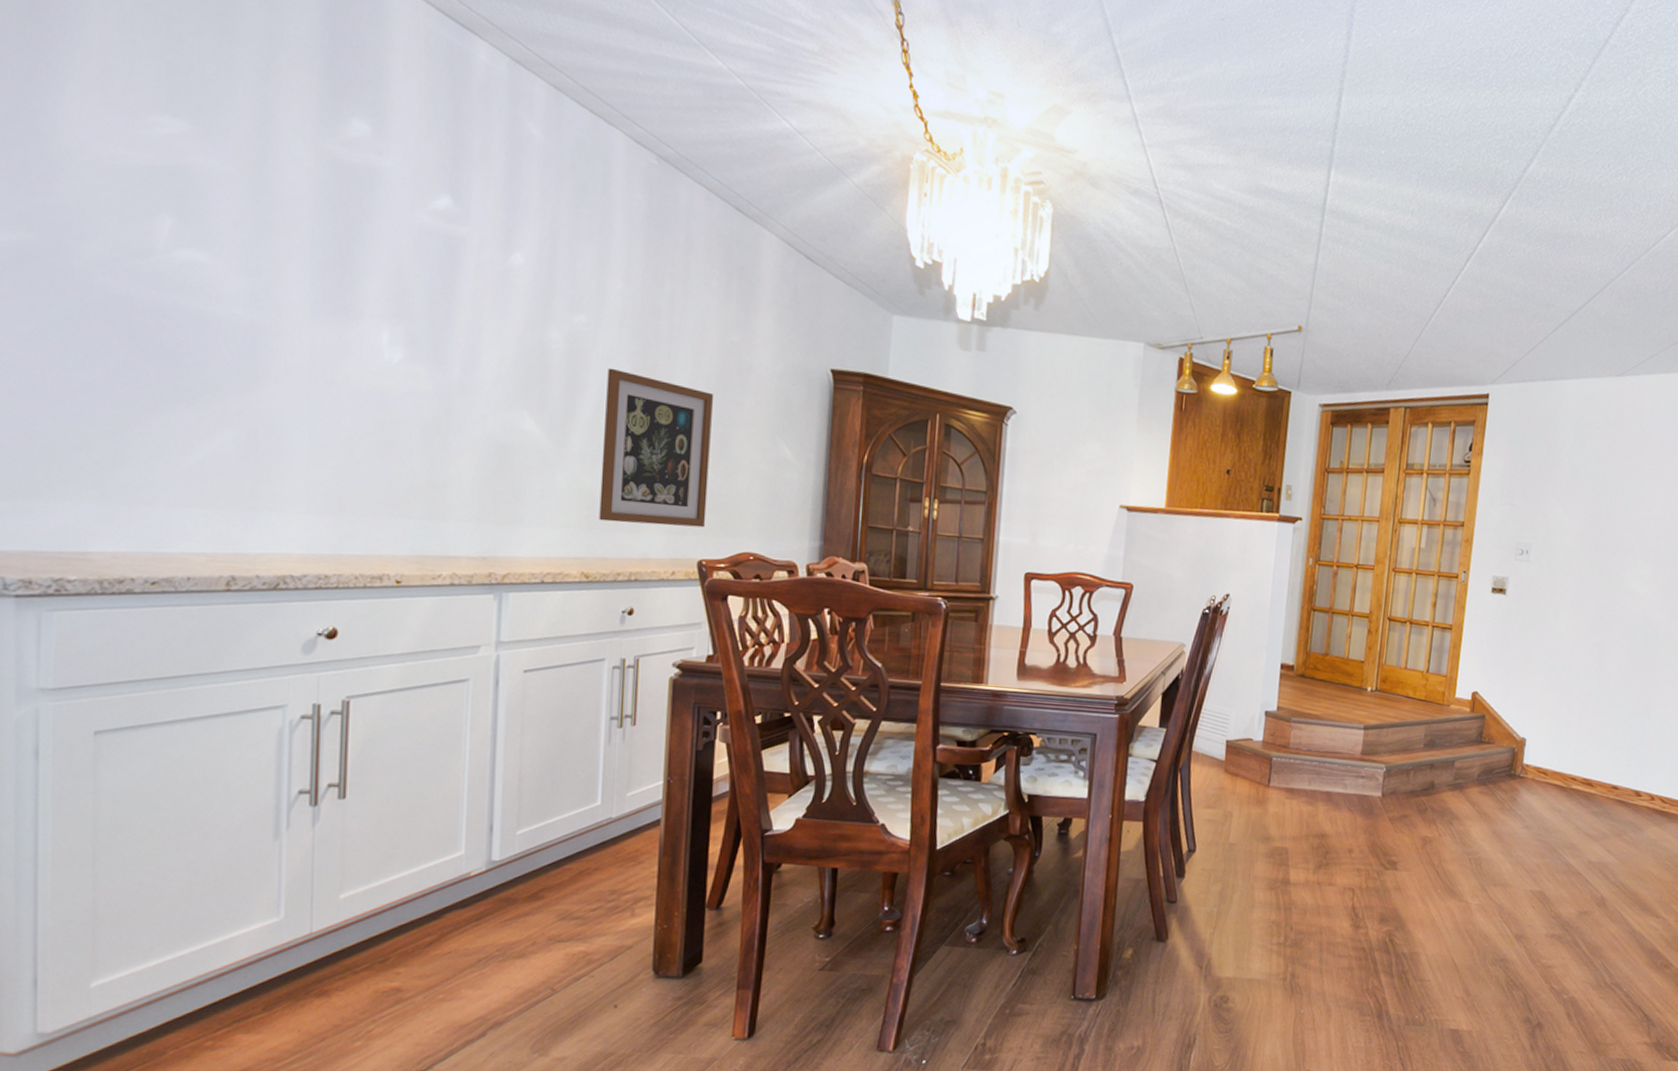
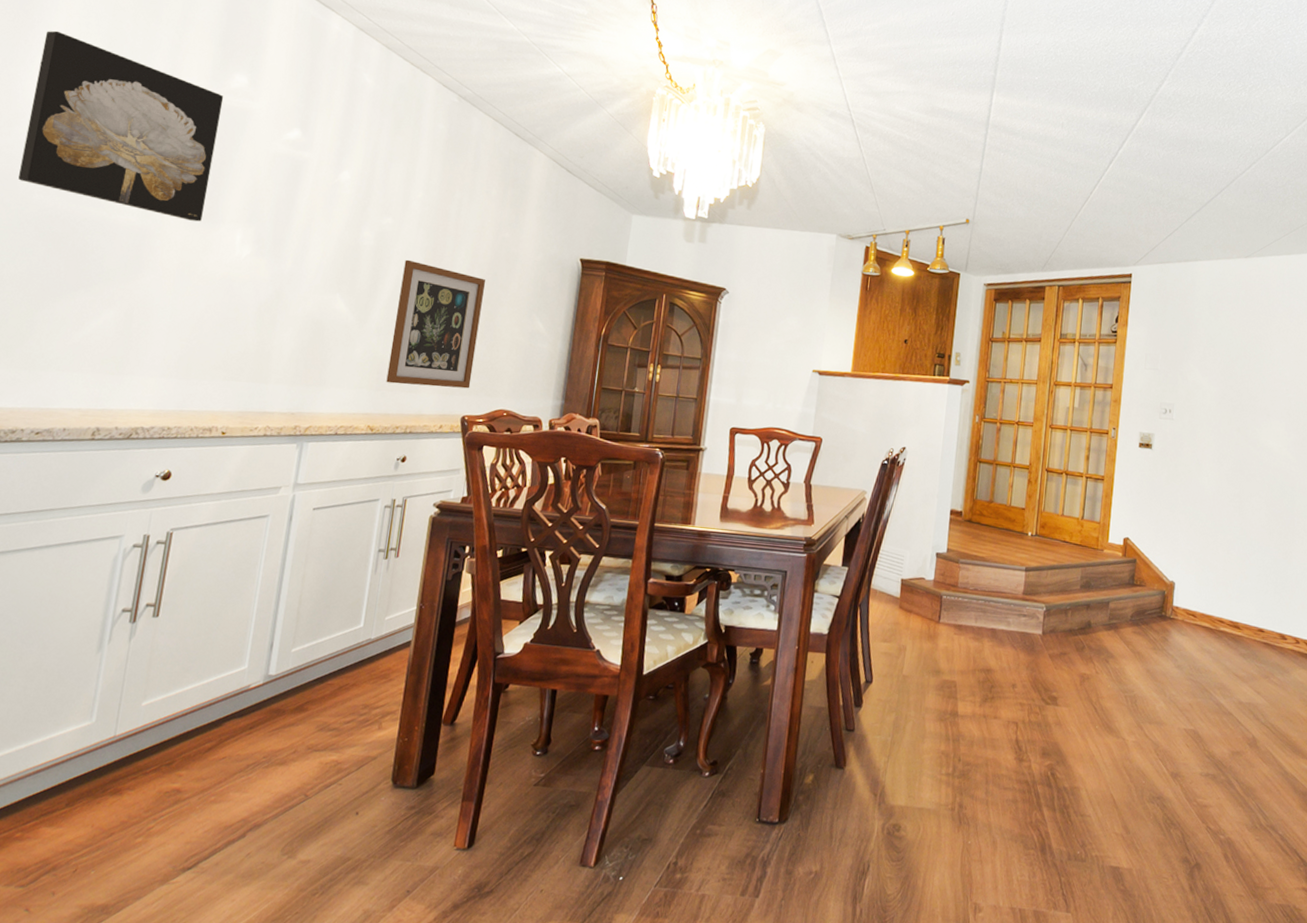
wall art: none [70,49,340,316] -> present [18,30,224,222]

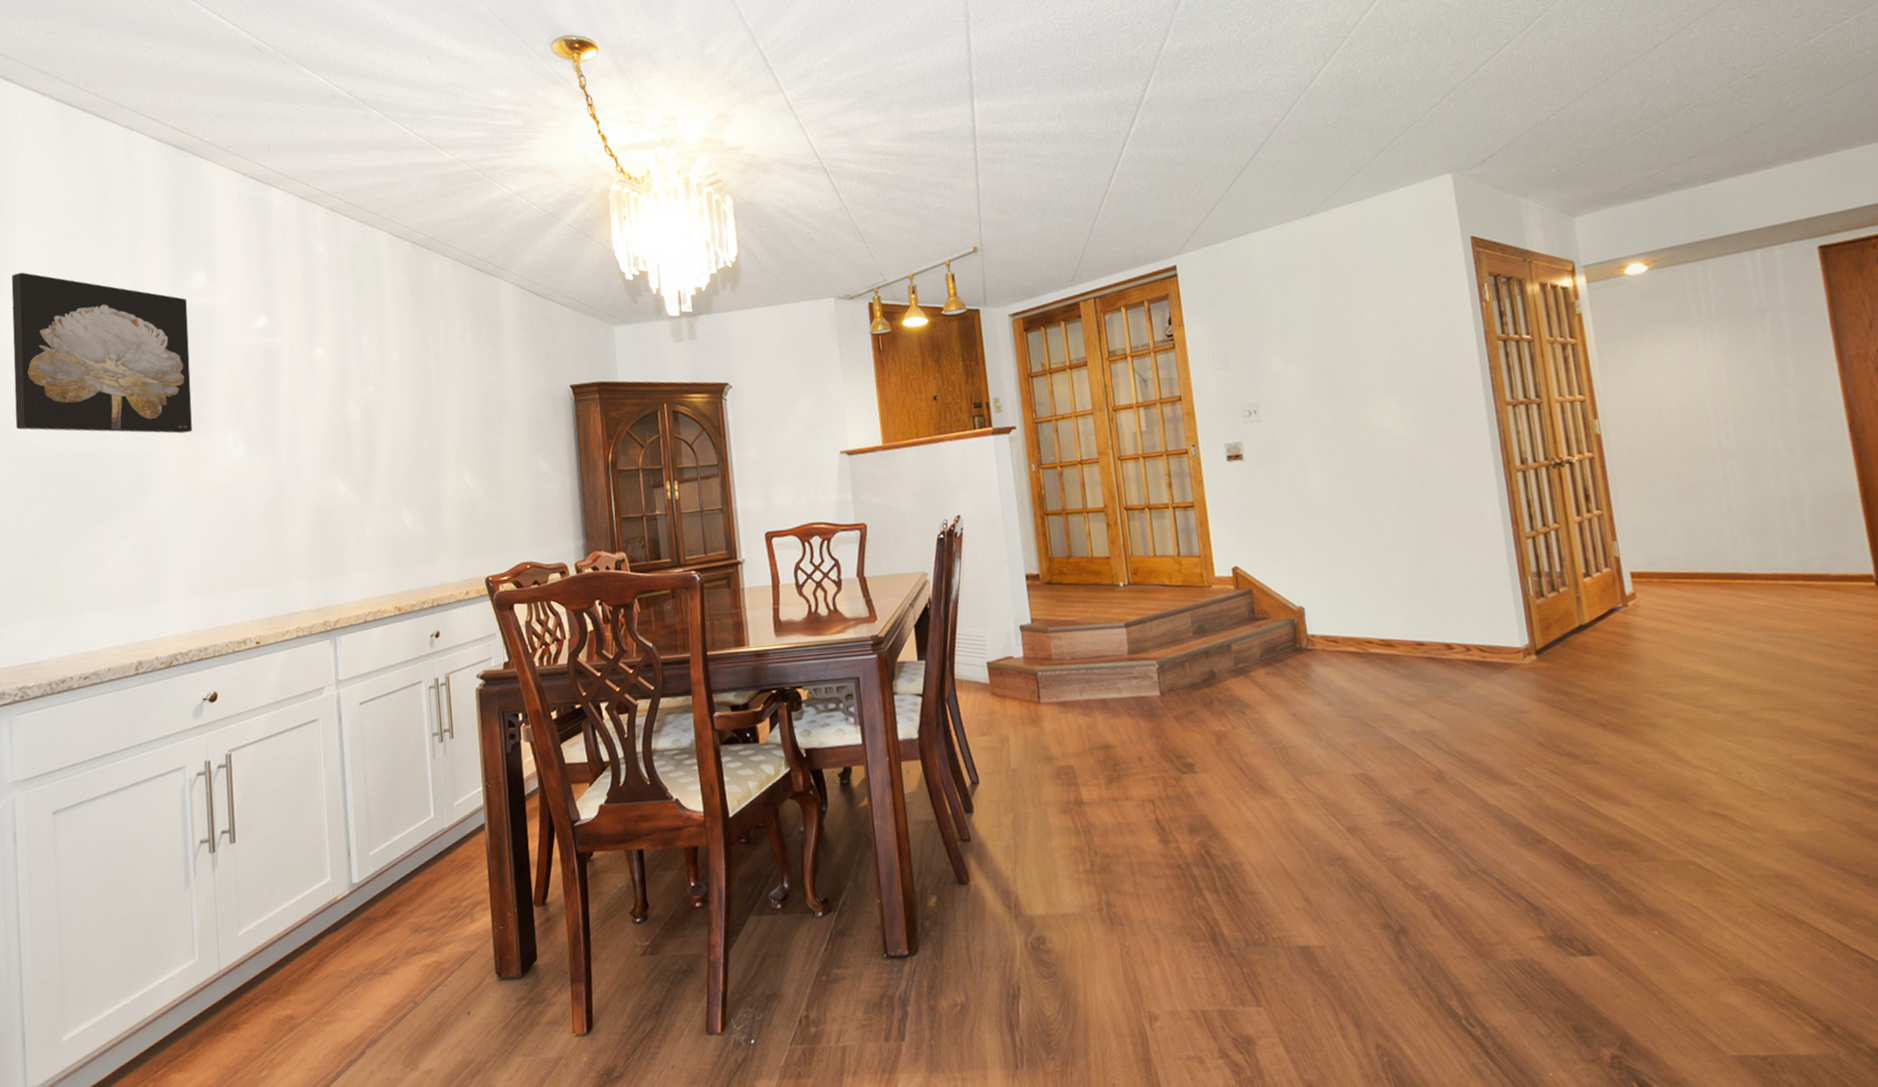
wall art: present [386,259,485,389] -> none [395,425,488,558]

